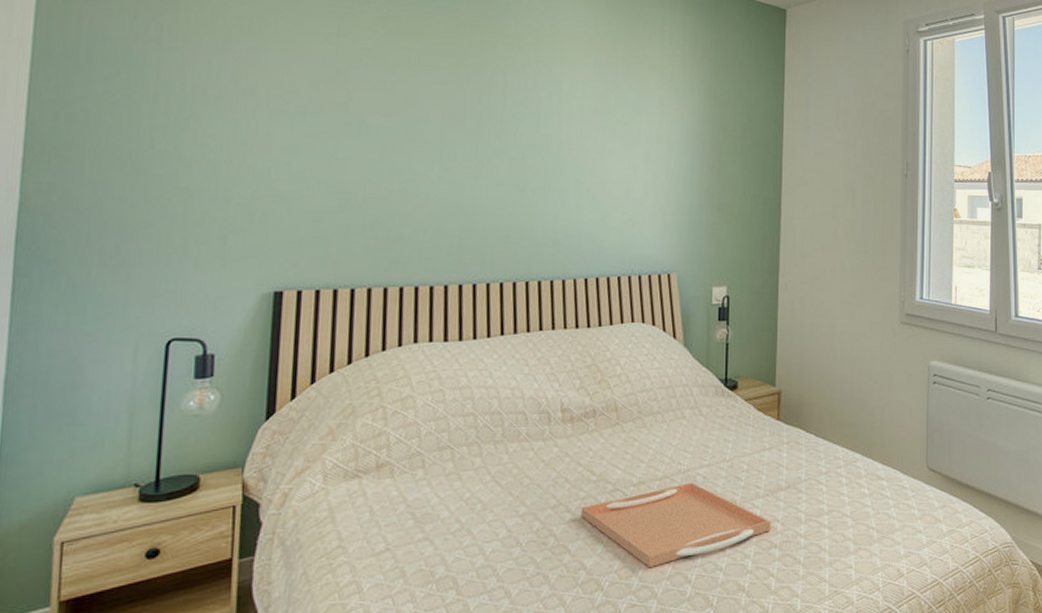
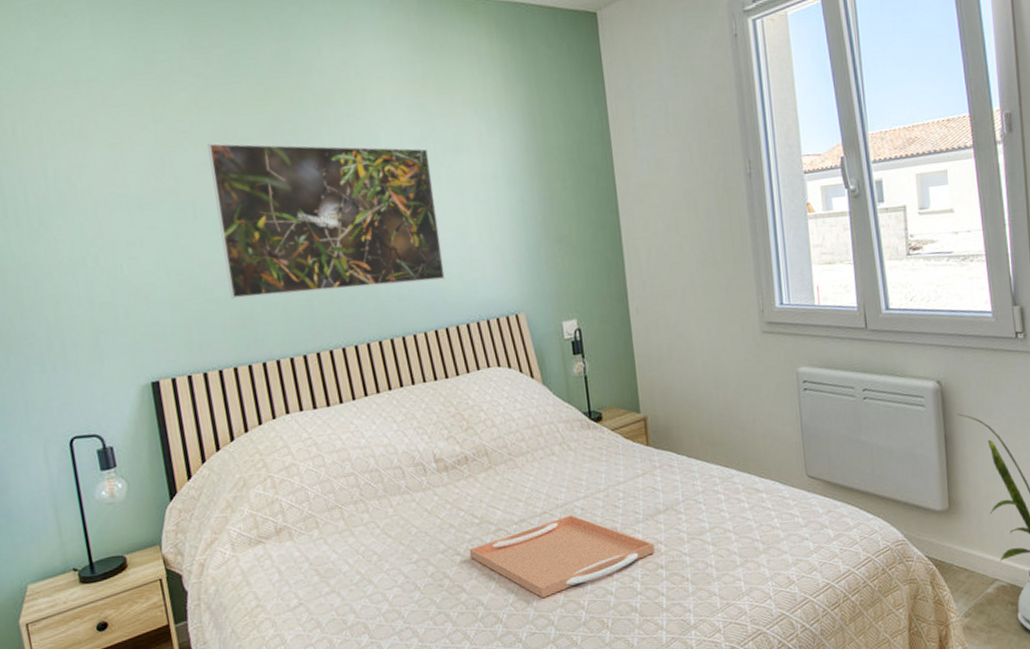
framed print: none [380,64,608,230] -> present [208,142,445,299]

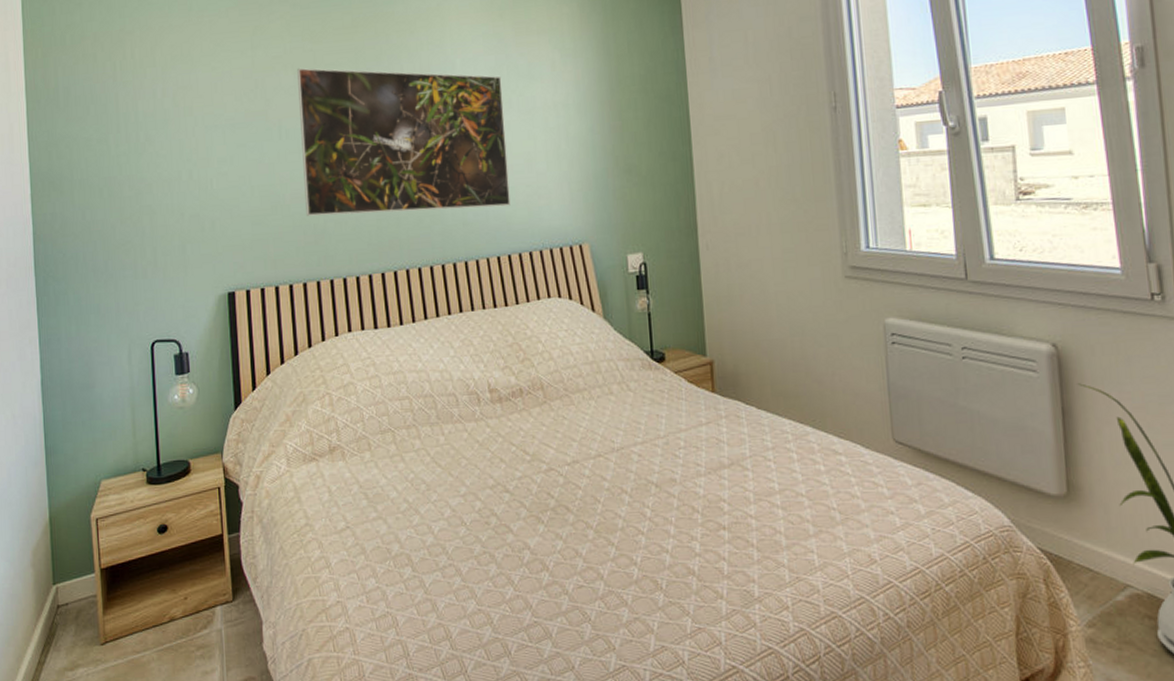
serving tray: present [469,515,655,599] -> none [518,460,717,549]

